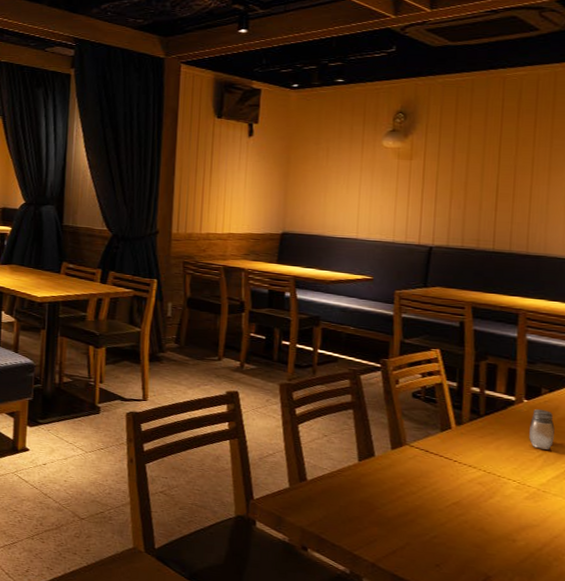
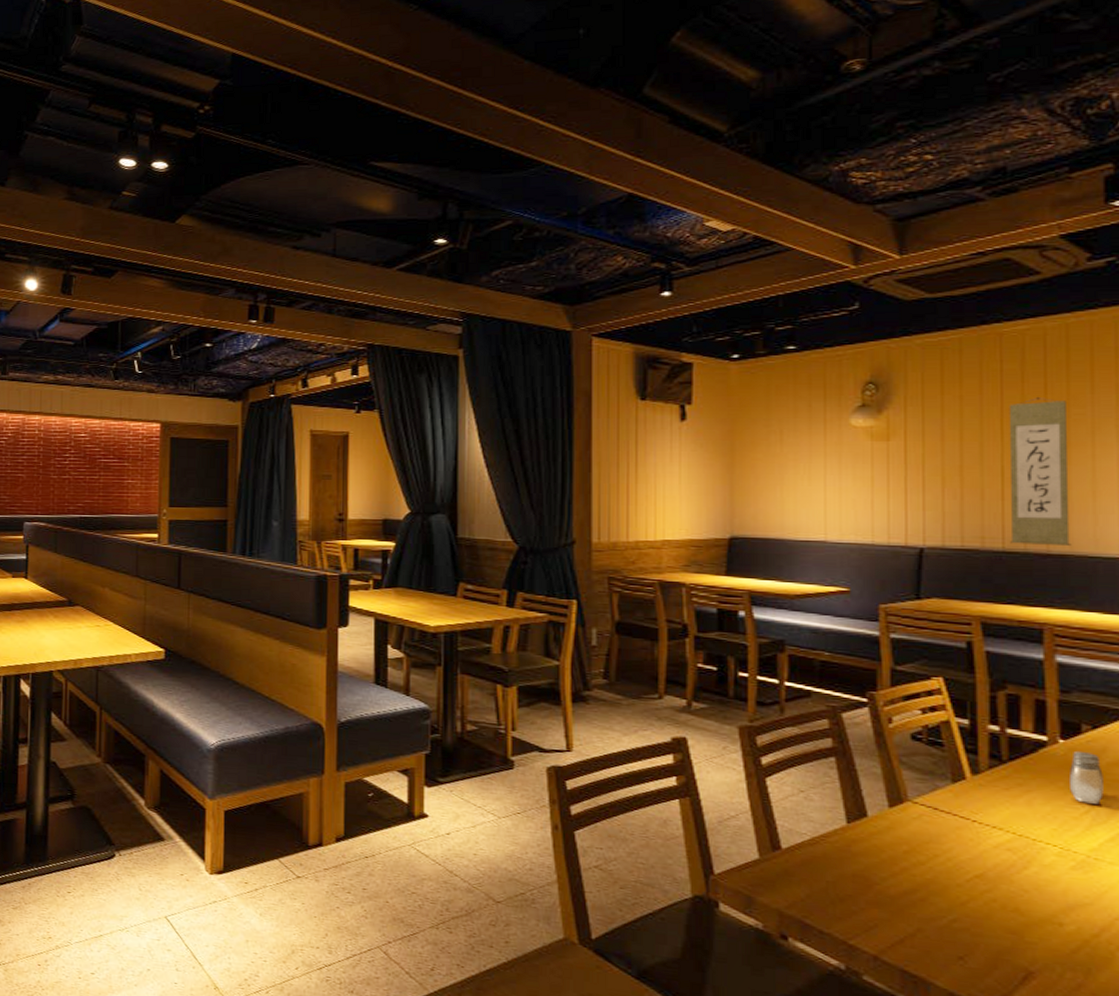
wall scroll: none [499,129,550,250] -> present [1009,396,1072,547]

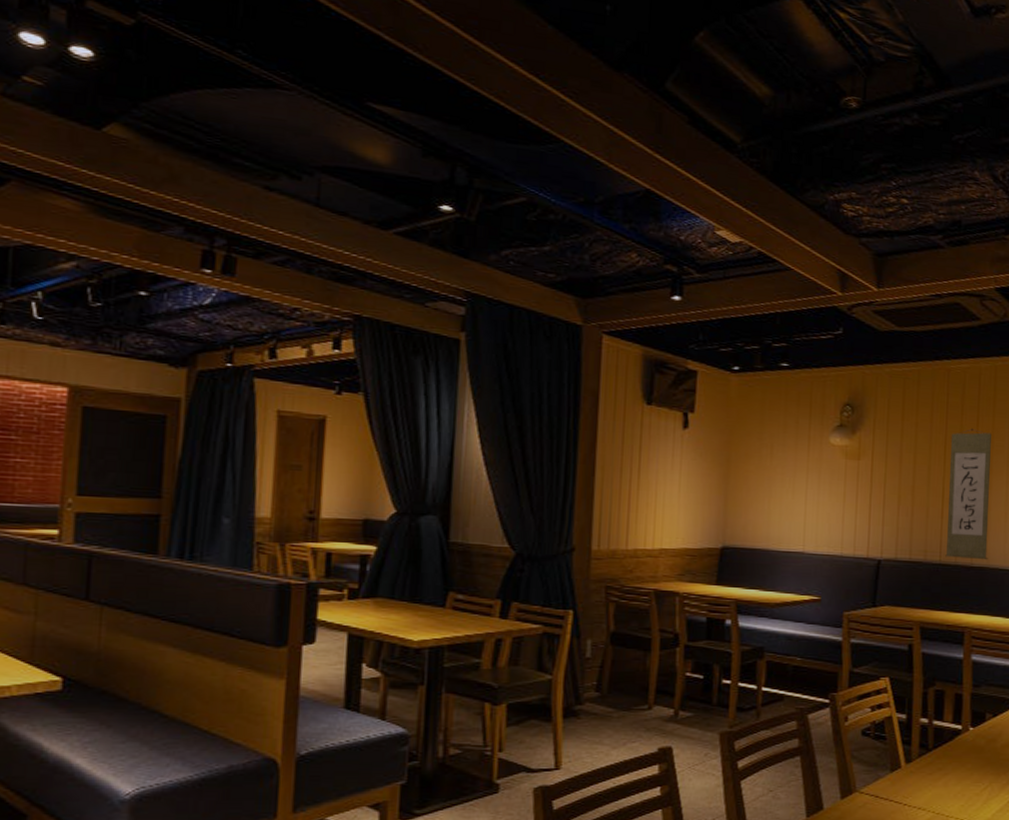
salt and pepper shaker: present [1070,752,1104,804] -> none [975,737,998,781]

